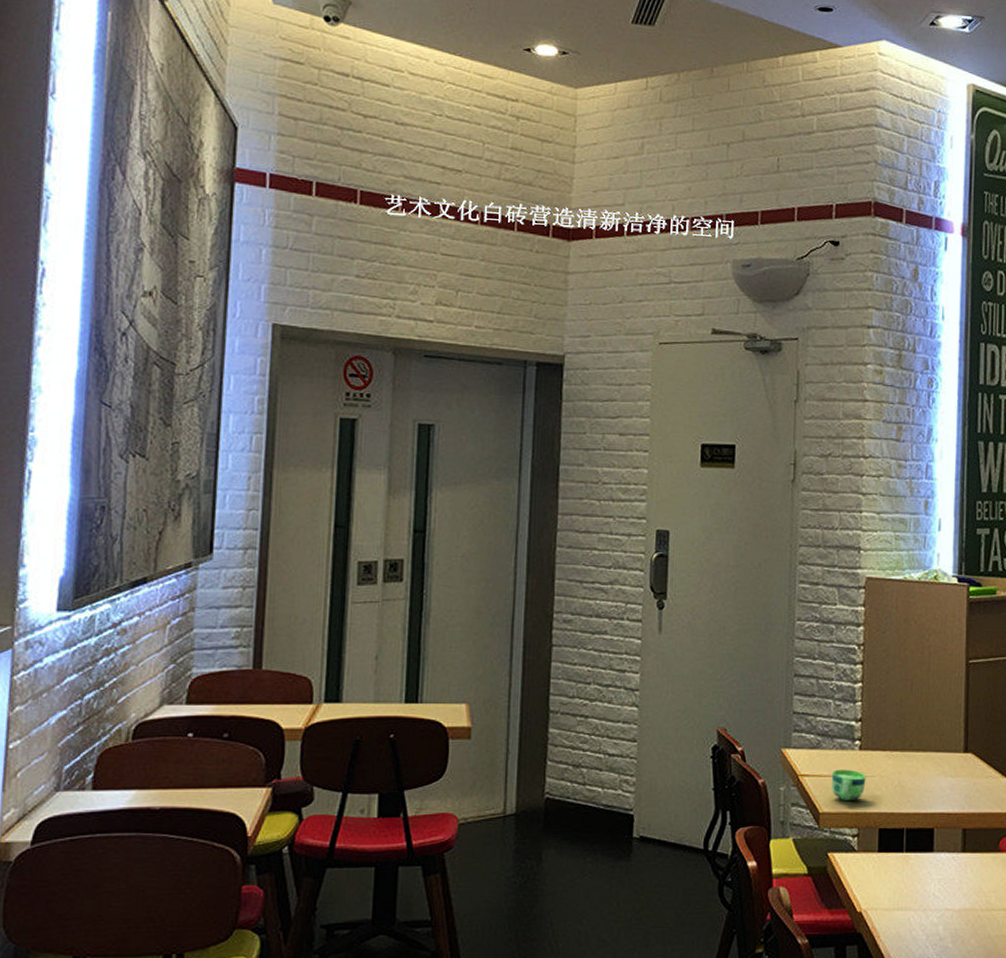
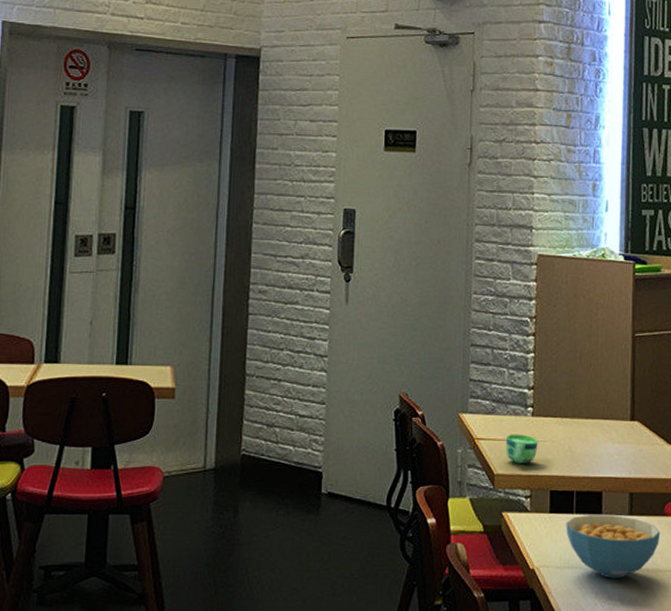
cereal bowl: none [895,852,995,920] -> present [566,514,661,579]

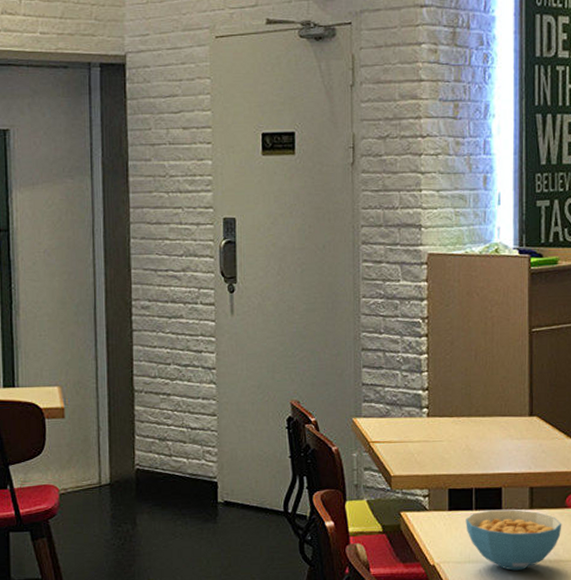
cup: present [505,434,538,463] -> none [401,435,435,464]

